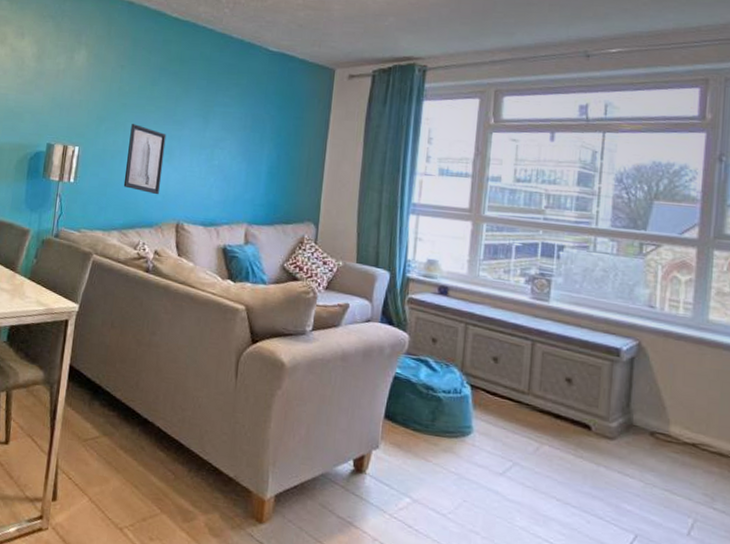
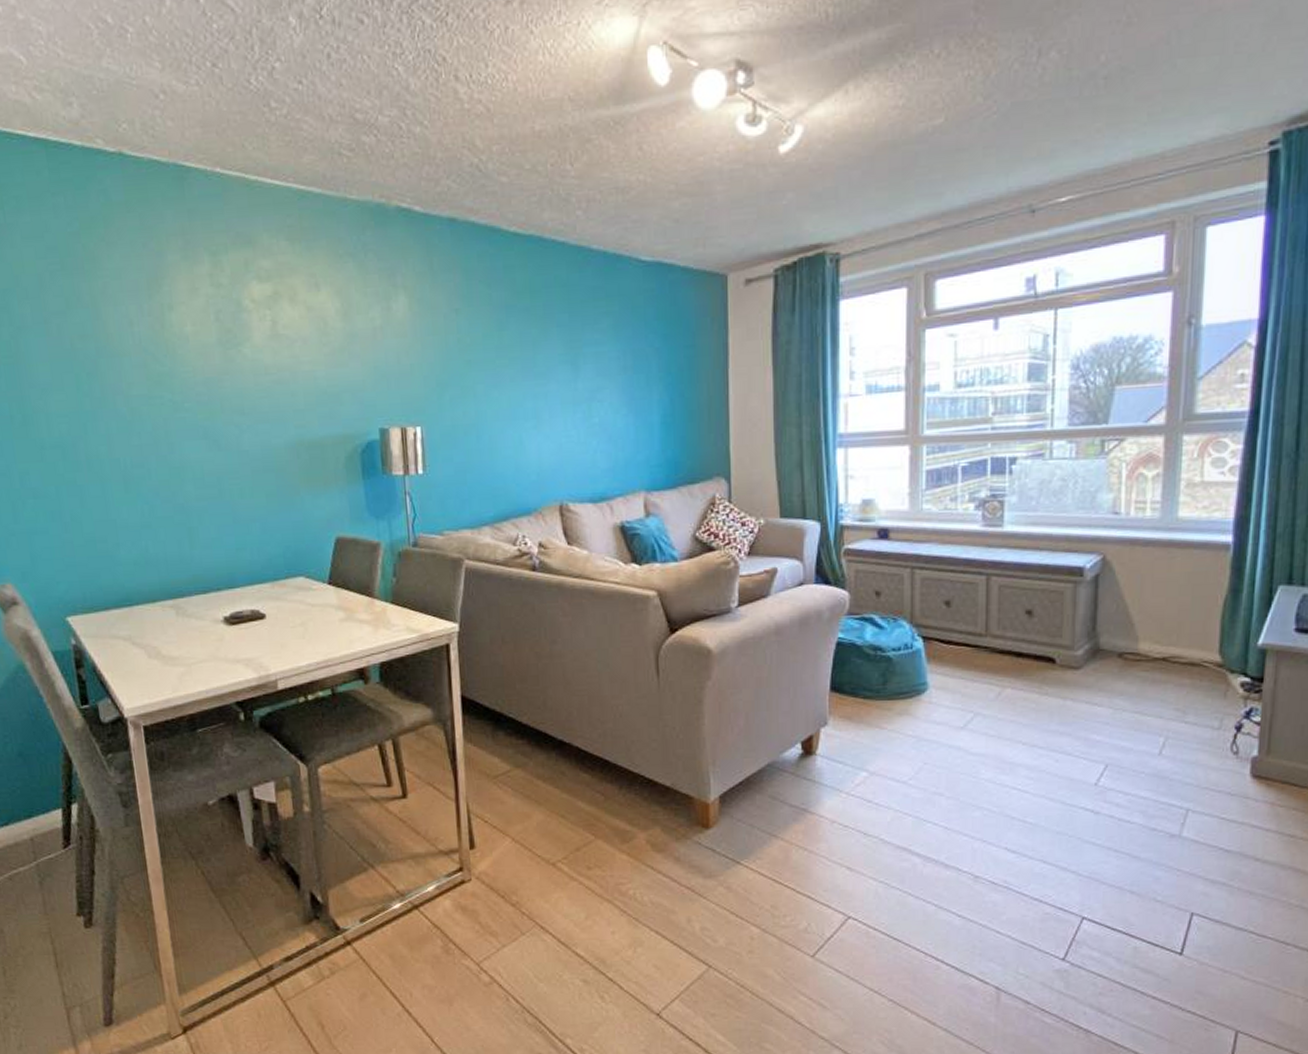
wall art: present [123,124,167,195] -> none [482,386,532,473]

